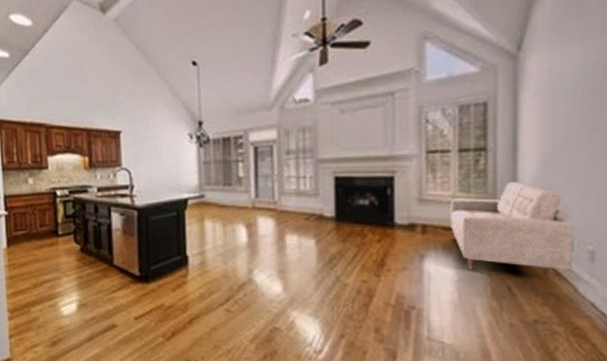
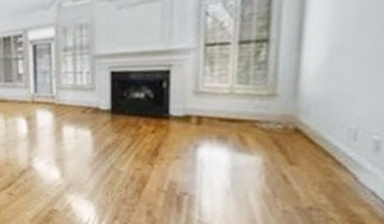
sofa: present [450,181,573,280] -> none [226,72,358,169]

